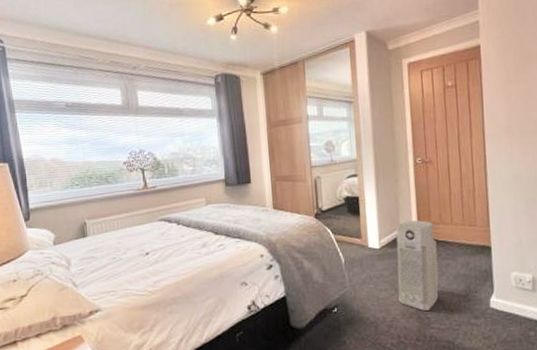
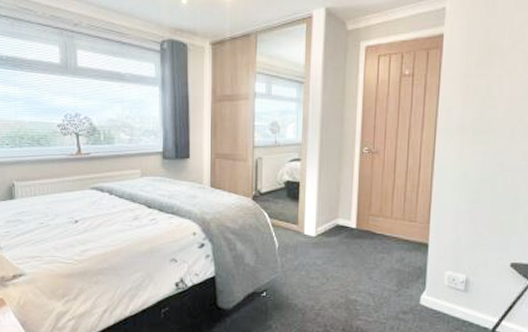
air purifier: present [396,220,440,311] -> none [329,211,374,302]

